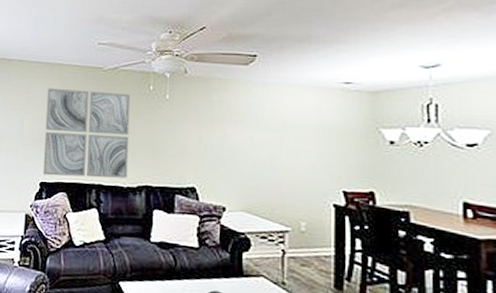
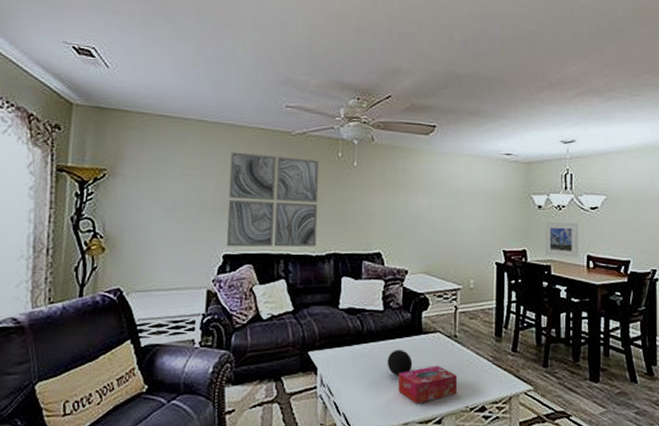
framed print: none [399,161,450,205] -> present [544,222,578,258]

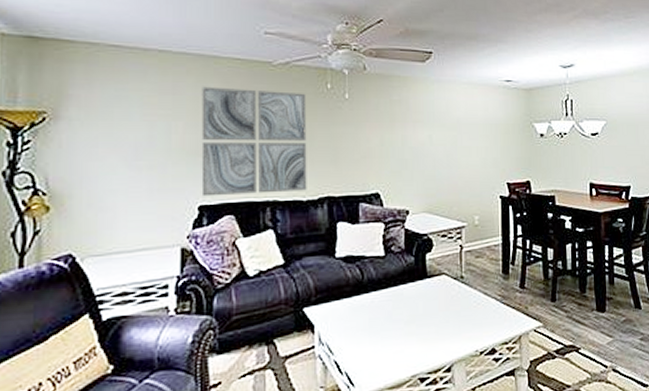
decorative ball: present [387,350,413,377] -> none [391,297,418,326]
tissue box: present [398,365,457,404] -> none [404,310,465,353]
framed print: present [544,222,578,258] -> none [547,149,581,186]

